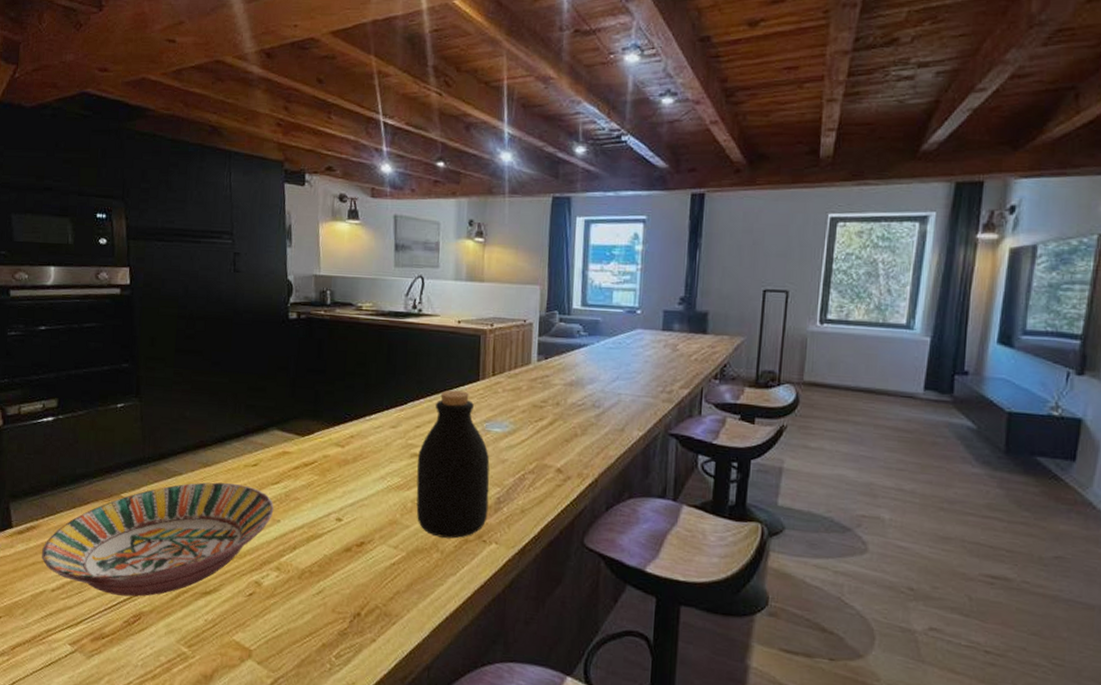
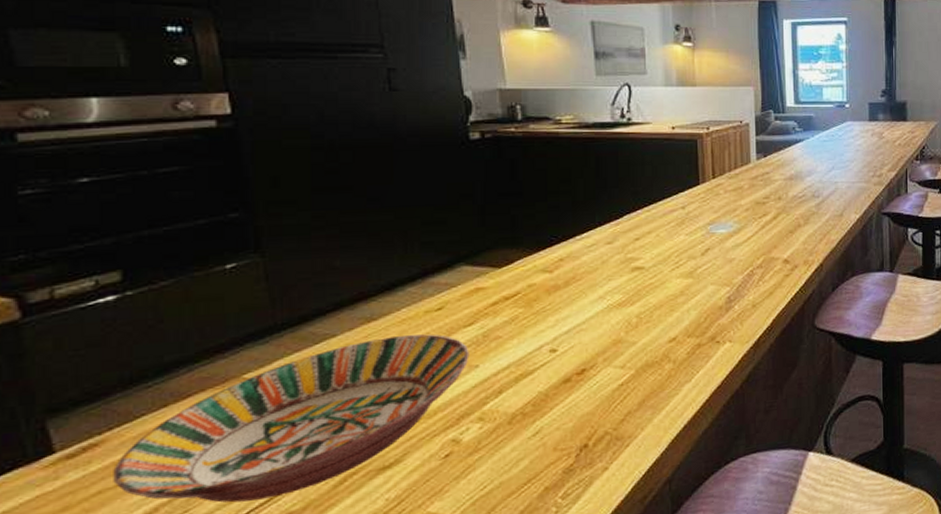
bottle: present [416,390,490,539] -> none [639,196,719,347]

